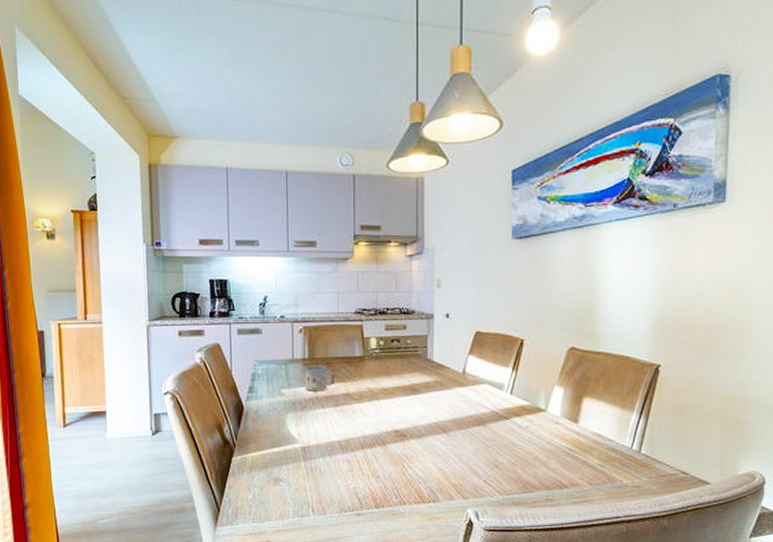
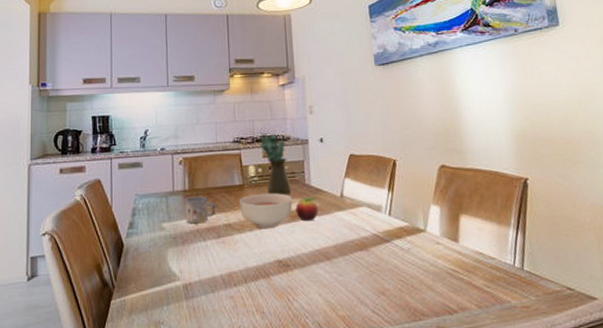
bowl: none [358,365,413,399] -> present [238,192,293,229]
vase: none [382,304,413,371] -> present [259,132,292,197]
fruit: none [416,372,439,396] -> present [295,197,318,222]

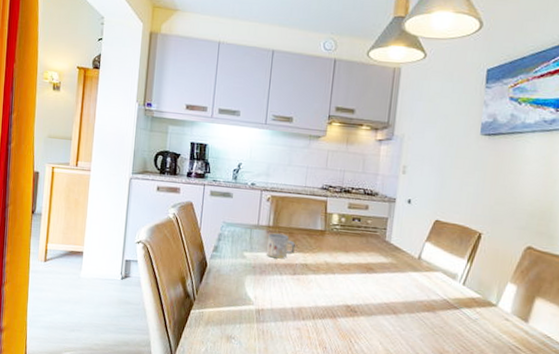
bowl: present [238,192,293,229] -> none [318,241,370,276]
vase: present [259,132,292,197] -> none [346,183,372,250]
fruit: present [295,197,318,222] -> none [371,253,394,276]

